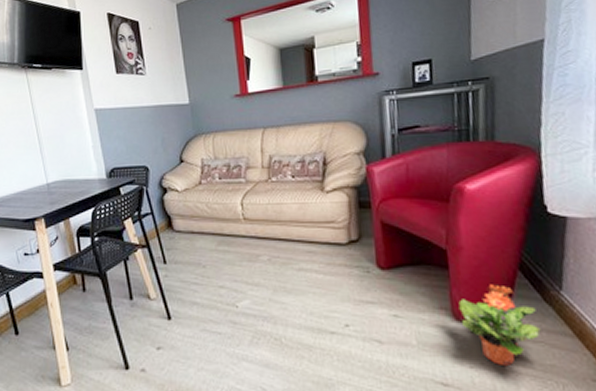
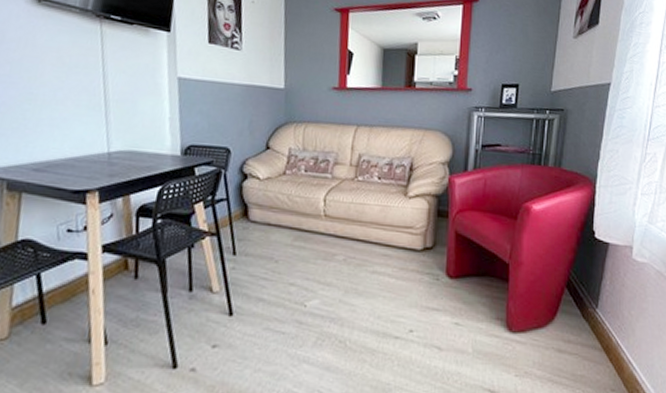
potted plant: present [458,284,541,367] -> none [513,299,577,376]

